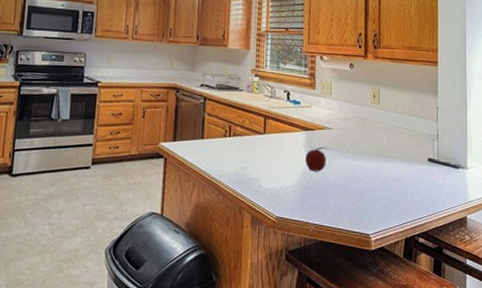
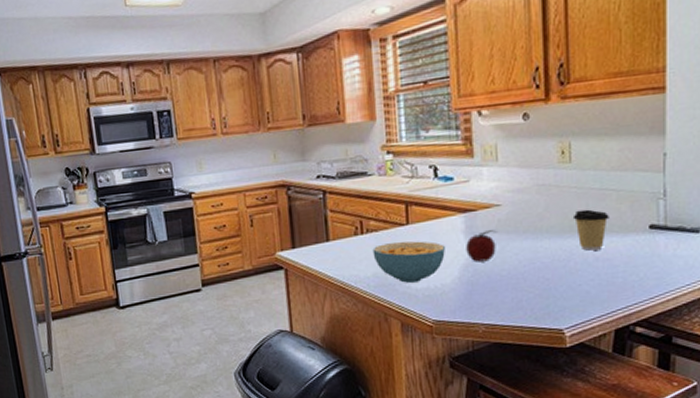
cereal bowl: none [236,147,290,182] -> present [372,241,445,283]
coffee cup: none [379,140,403,173] -> present [572,209,609,251]

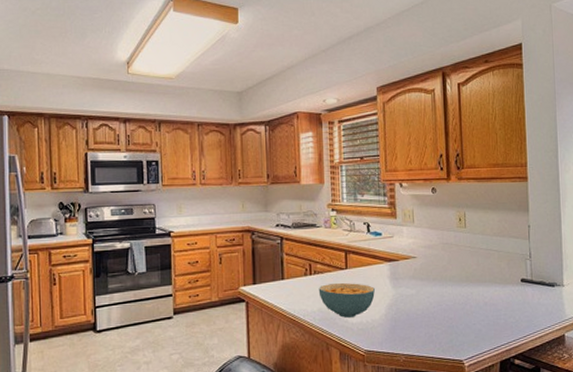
fruit: present [466,230,497,262] -> none [391,277,414,303]
coffee cup: present [572,209,609,251] -> none [468,264,493,297]

